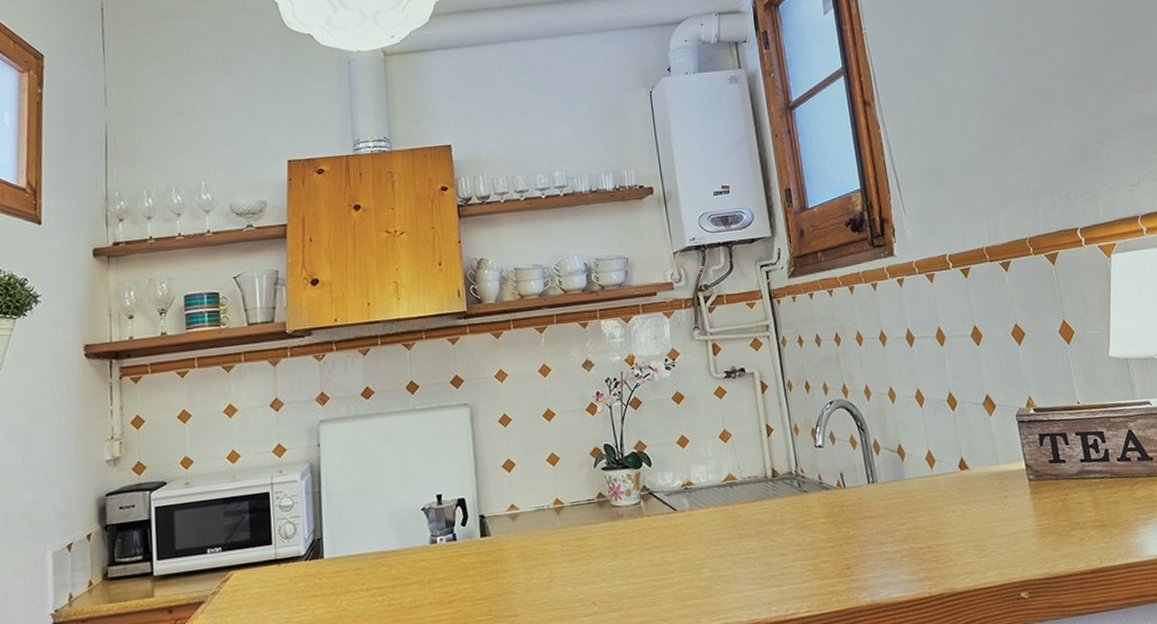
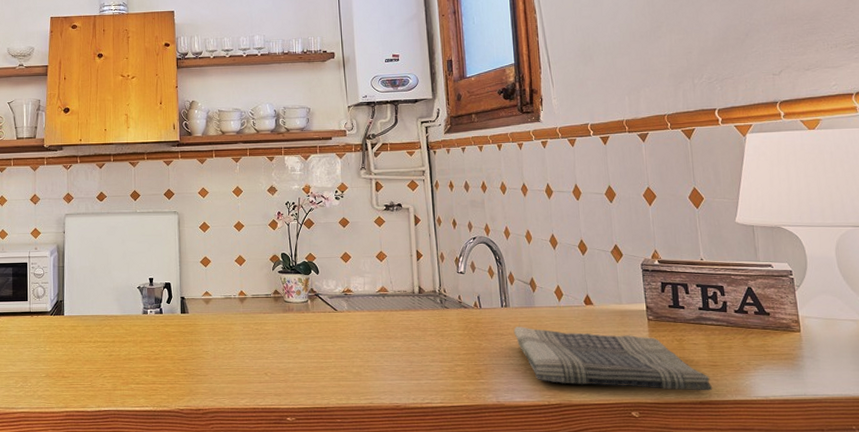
dish towel: none [884,500,1103,569] -> present [513,327,713,391]

